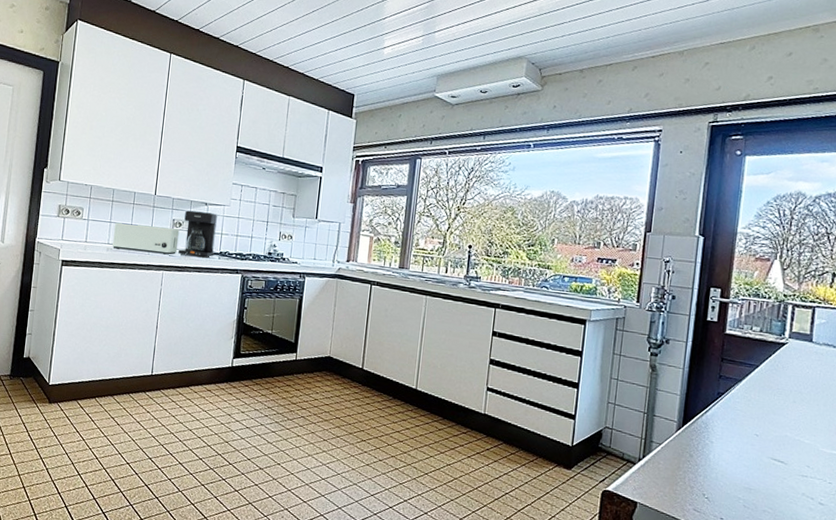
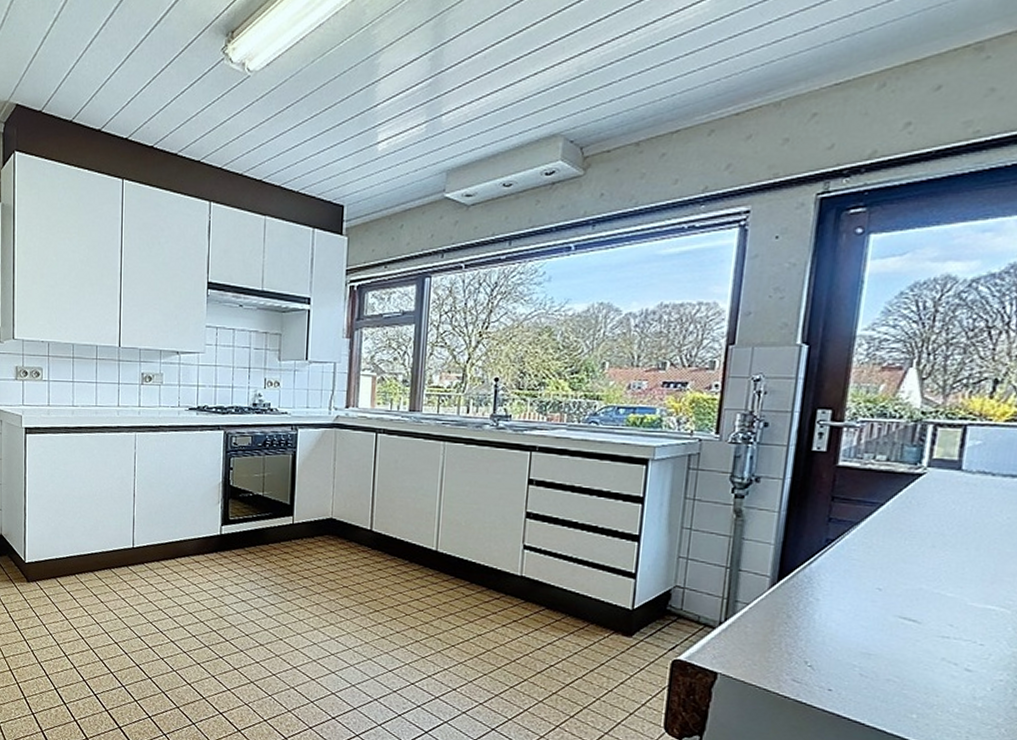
toaster: present [112,222,180,256] -> none [77,381,150,415]
coffee maker: present [177,210,217,258] -> none [150,362,191,415]

